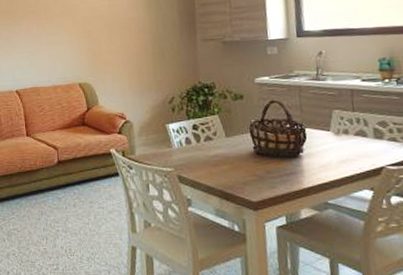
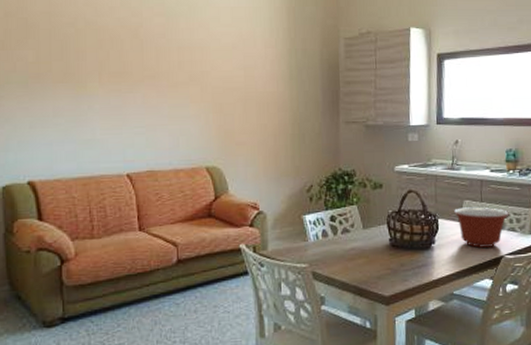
mixing bowl: none [322,116,388,158] -> present [454,207,509,248]

